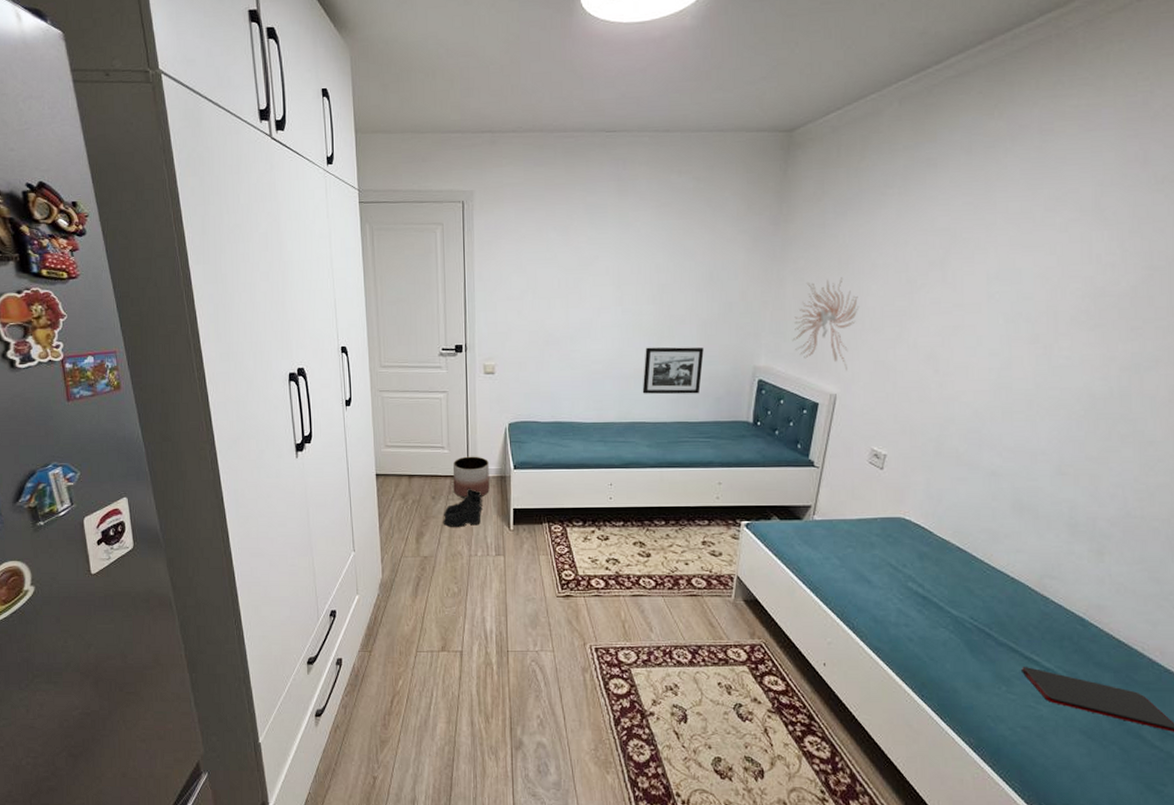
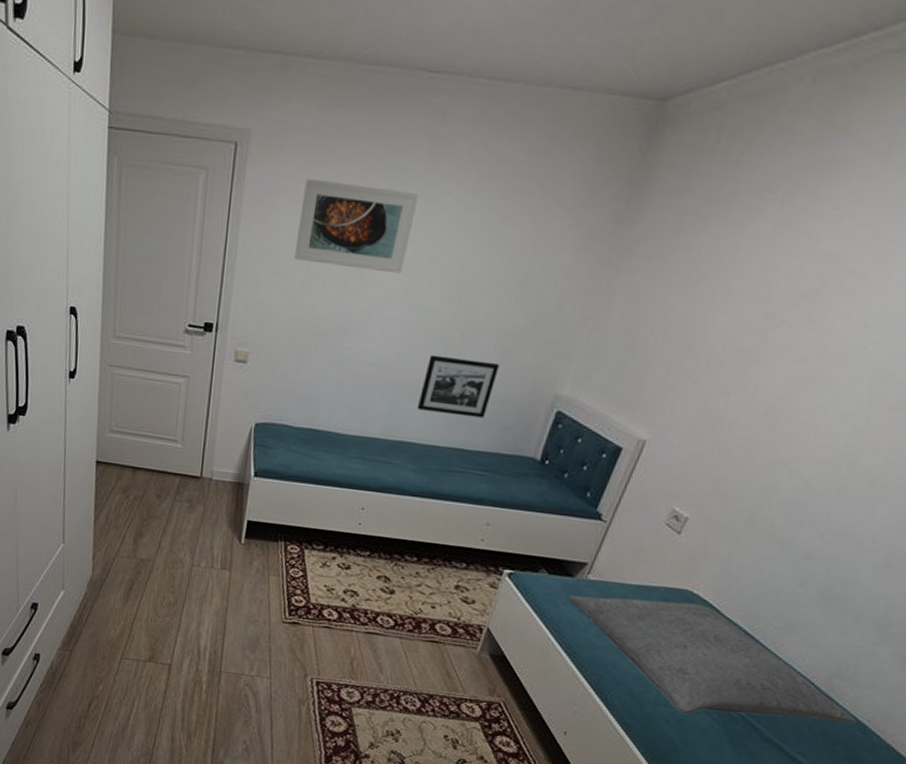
boots: present [443,488,484,527] -> none [166,490,215,533]
planter: present [453,456,490,498] -> none [182,454,227,502]
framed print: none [521,221,615,287] -> present [294,178,419,274]
wall sculpture: present [792,277,860,371] -> none [607,299,699,414]
pillow: none [801,529,1074,631] -> present [568,595,857,724]

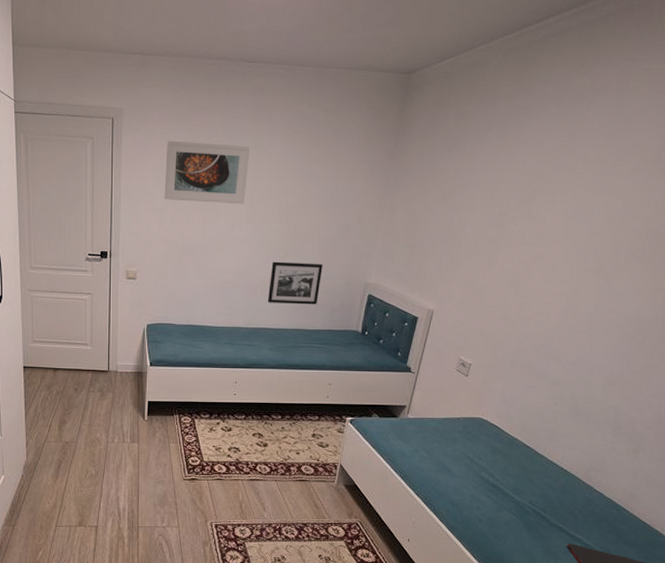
pillow: present [568,595,857,724] -> none [396,427,611,513]

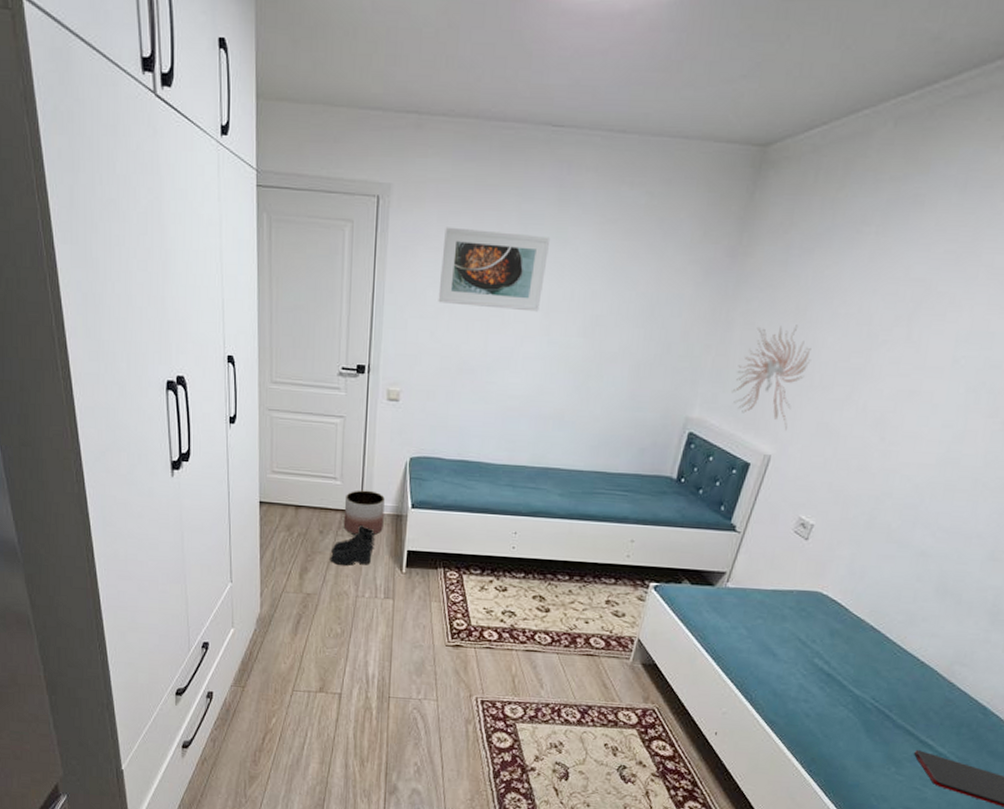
boots: none [84,381,122,416] -> present [330,524,376,566]
planter: none [94,353,128,390] -> present [343,490,385,535]
picture frame: present [267,261,323,305] -> none [560,385,634,442]
wall sculpture: none [399,208,458,290] -> present [732,325,811,431]

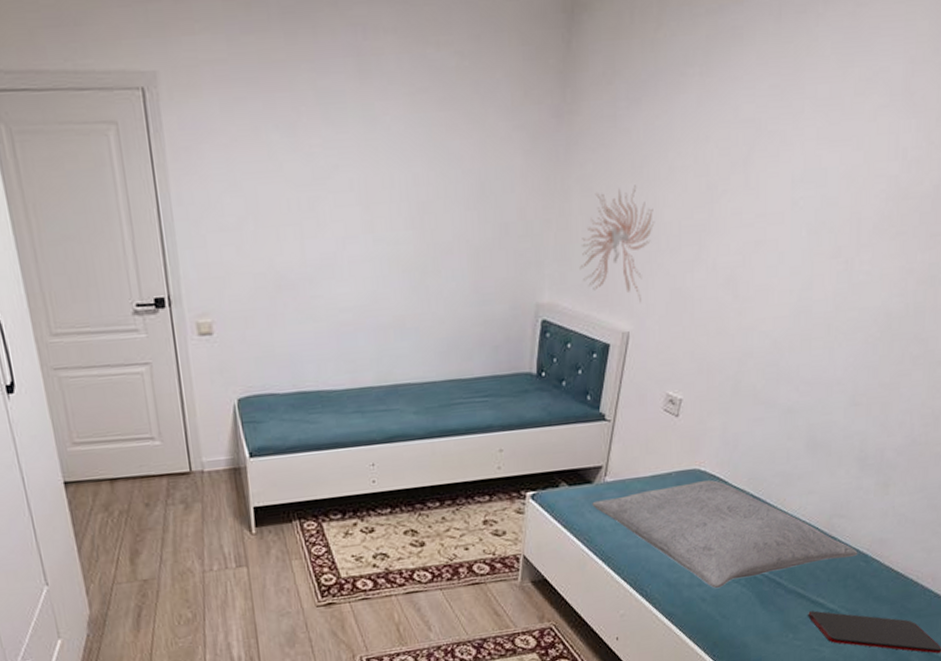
boots: present [330,524,376,566] -> none [163,487,216,539]
planter: present [343,490,385,535] -> none [169,445,221,501]
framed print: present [438,227,551,312] -> none [231,116,358,211]
pillow: none [711,602,977,708] -> present [592,480,858,589]

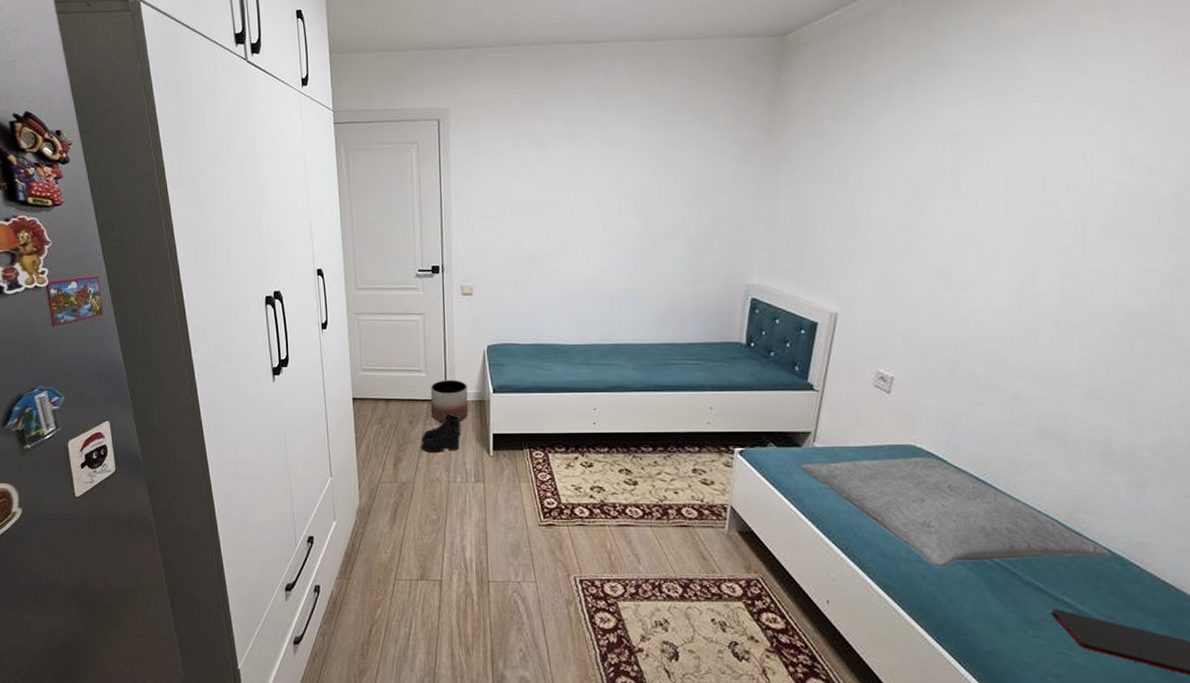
boots: none [163,487,216,539] -> present [421,412,462,452]
planter: none [169,445,221,501] -> present [430,379,468,423]
wall sculpture: present [580,185,655,303] -> none [788,188,862,288]

